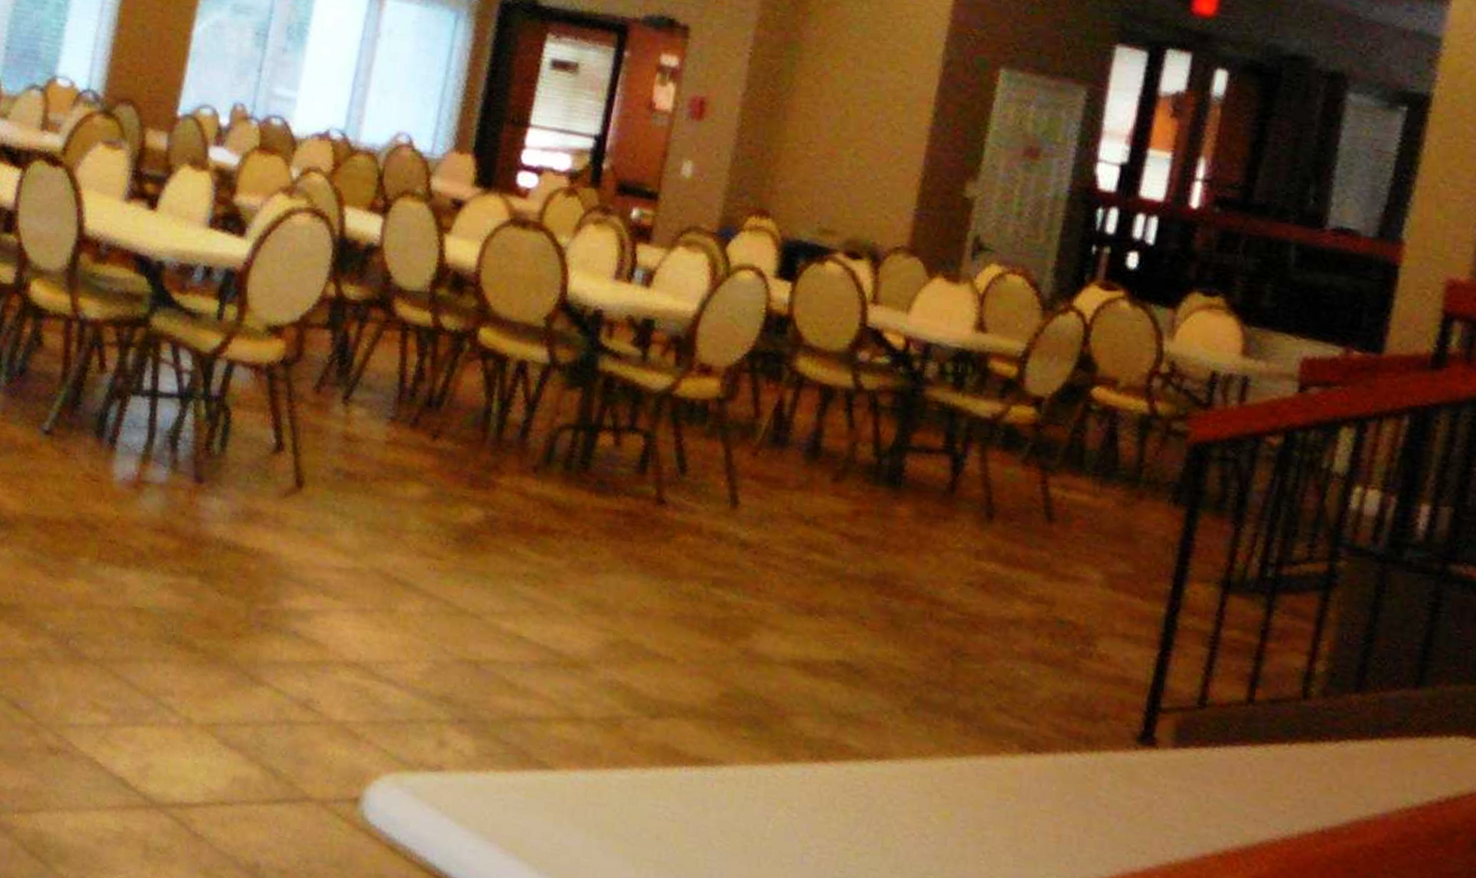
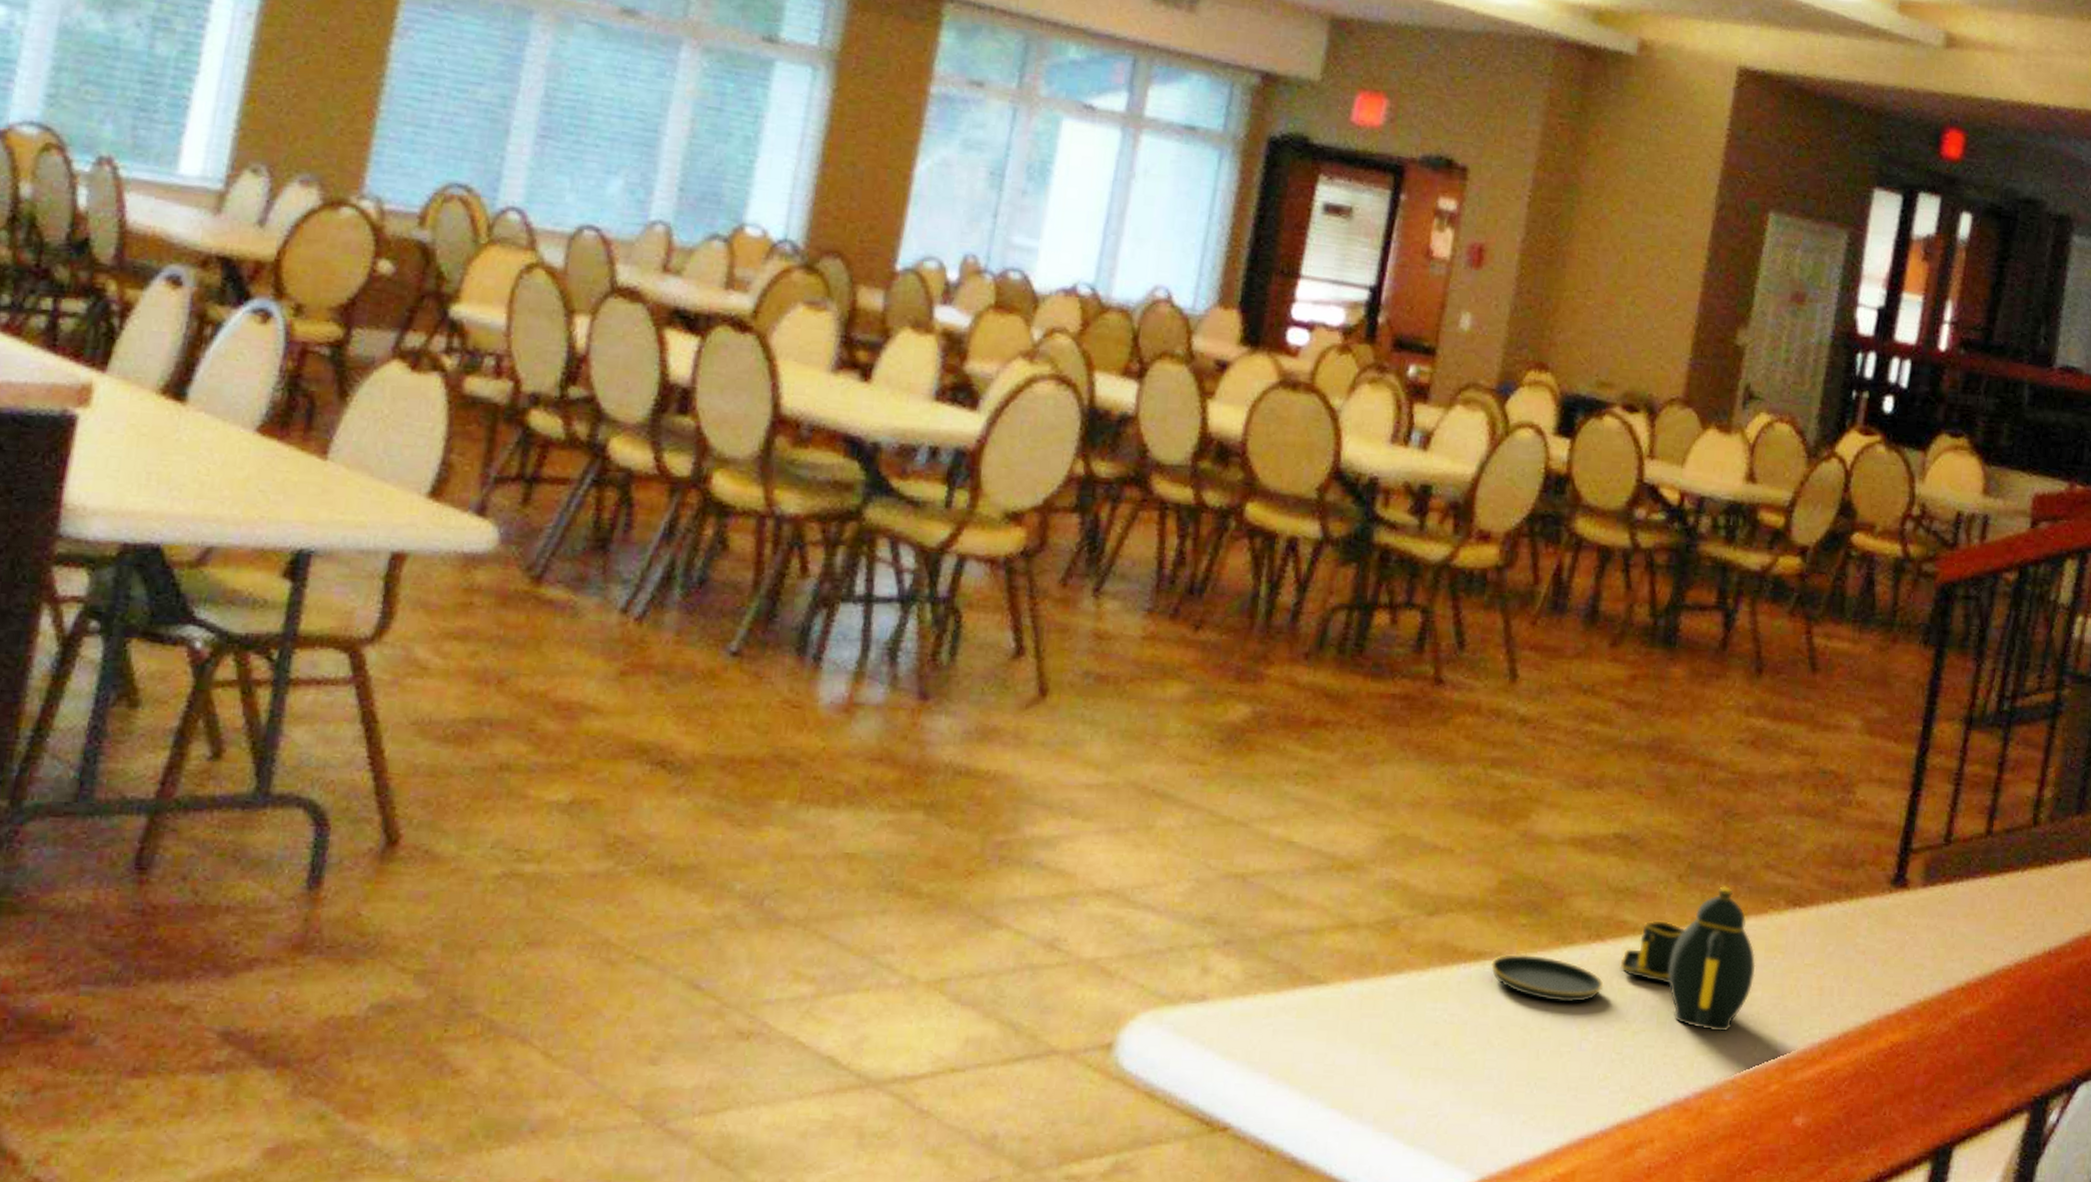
teapot: none [711,723,987,867] -> present [1490,886,1756,1032]

